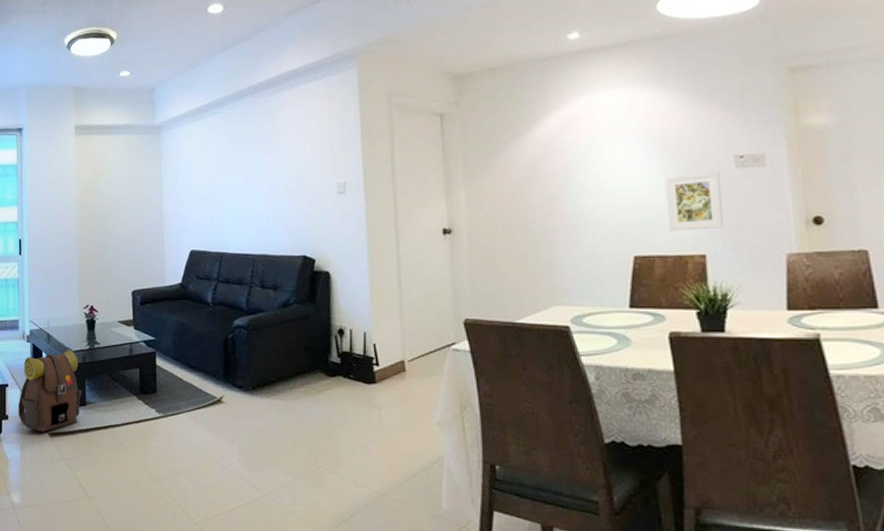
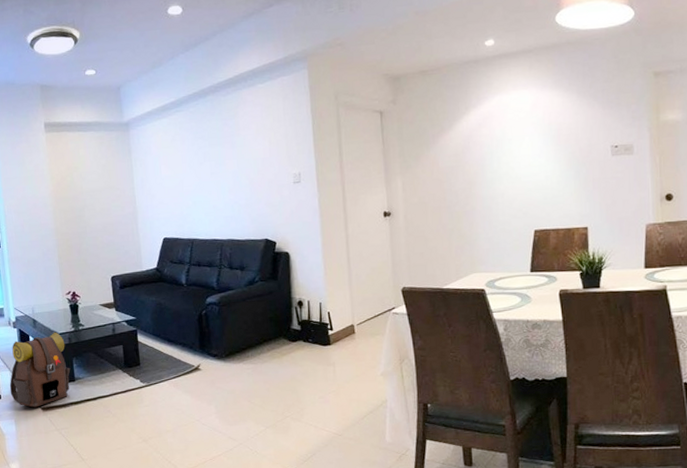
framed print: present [665,172,725,231] -> none [559,159,602,209]

